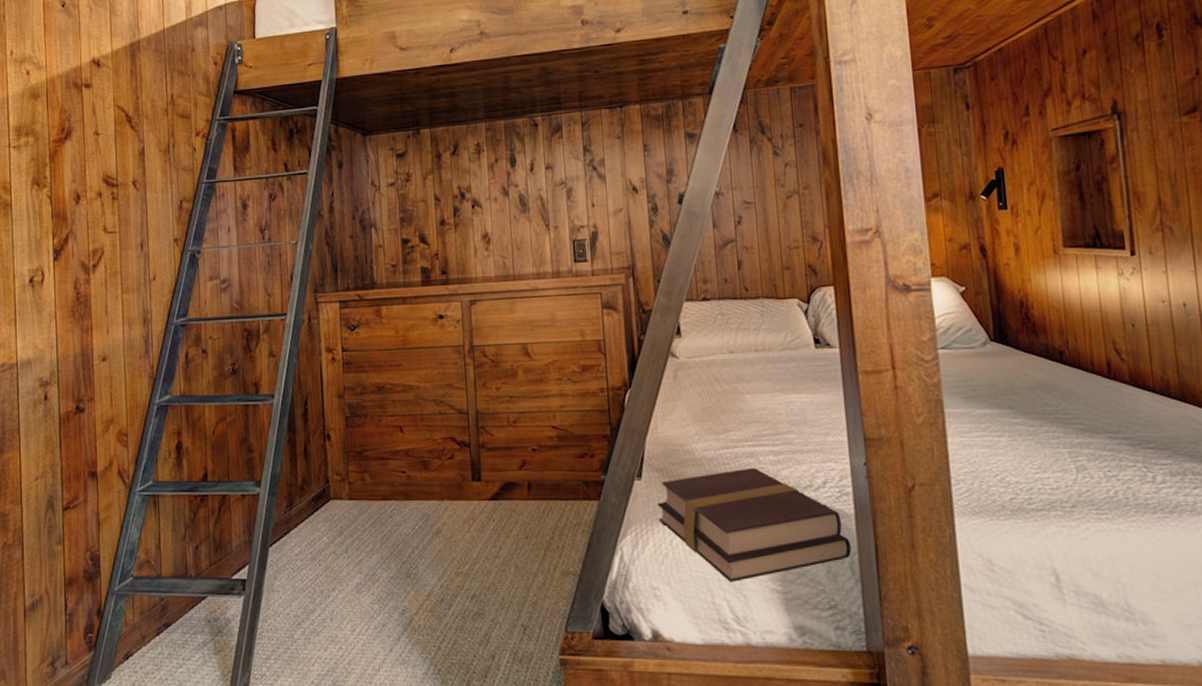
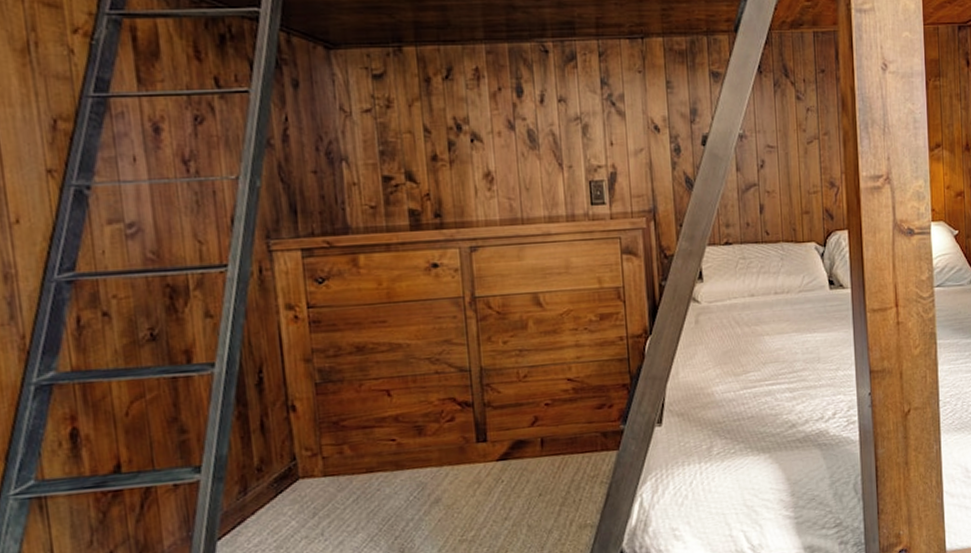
book: present [656,468,851,583] -> none [677,406,855,515]

